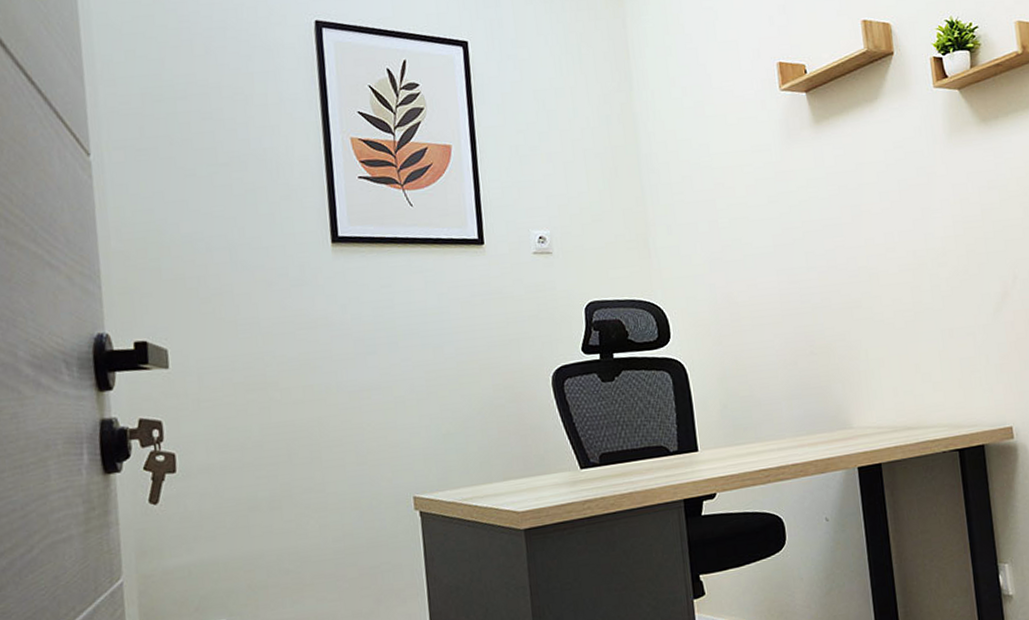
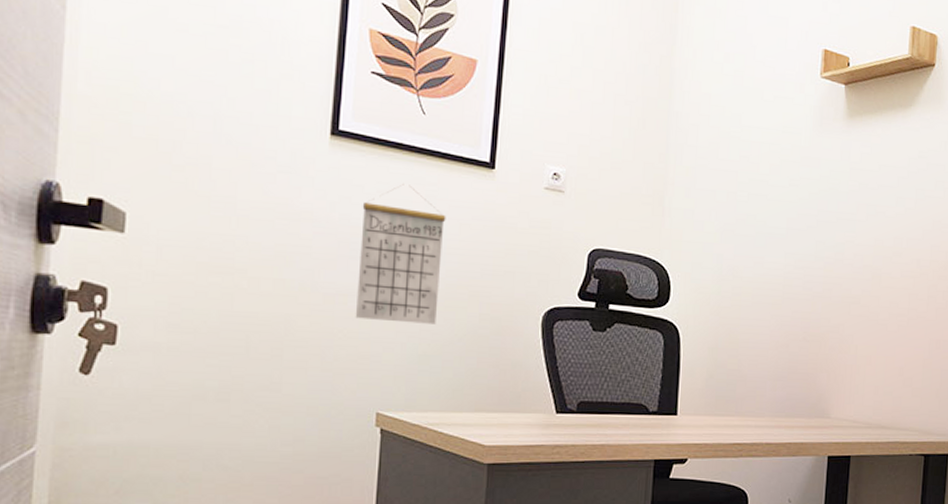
calendar: none [370,275,454,410] -> present [355,184,446,324]

